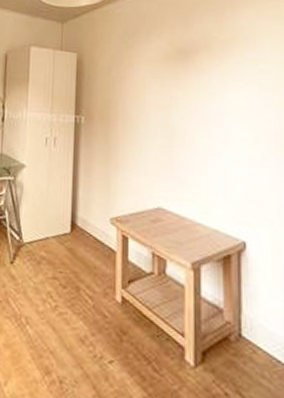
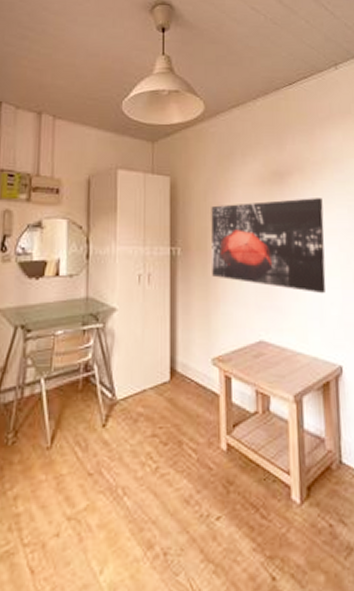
wall art: none [113,75,231,170] -> present [211,198,326,294]

